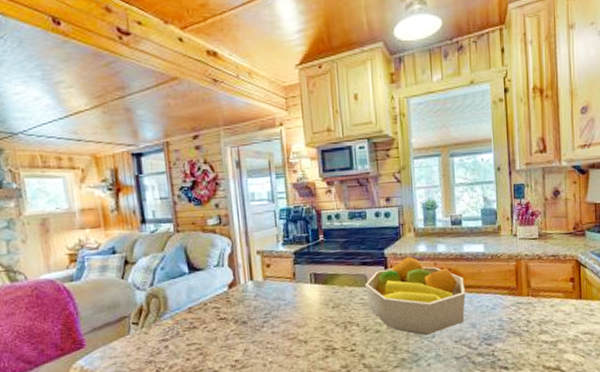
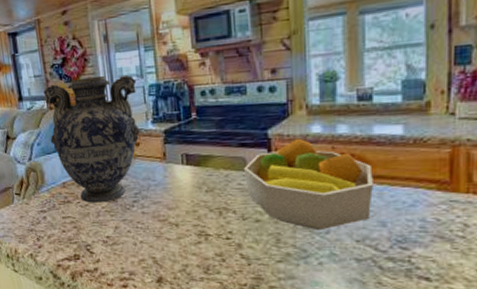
vase: none [170,199,271,327] -> present [44,74,140,203]

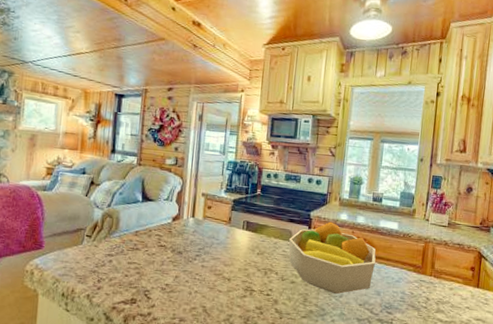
vase: present [44,74,140,203] -> none [132,144,219,254]

